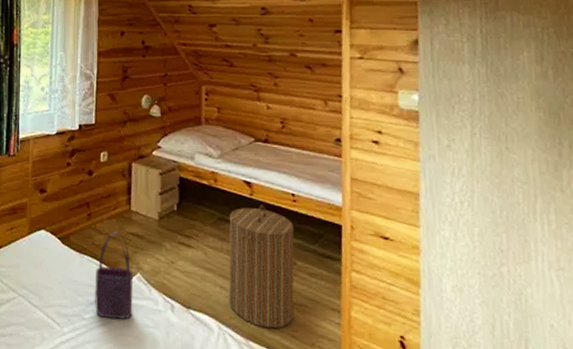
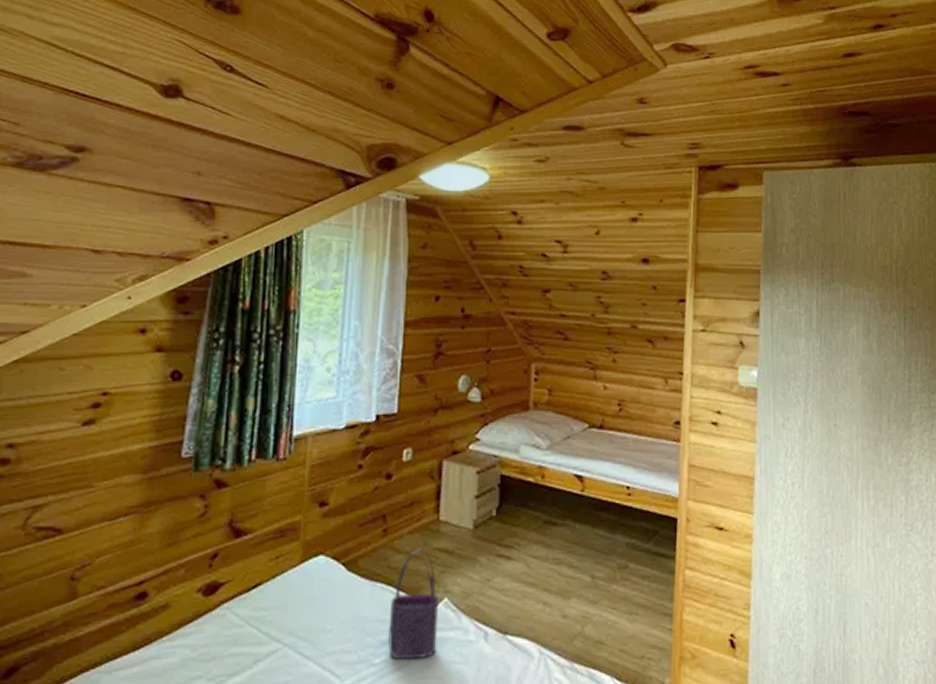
laundry hamper: present [228,204,295,329] -> none [552,501,628,646]

